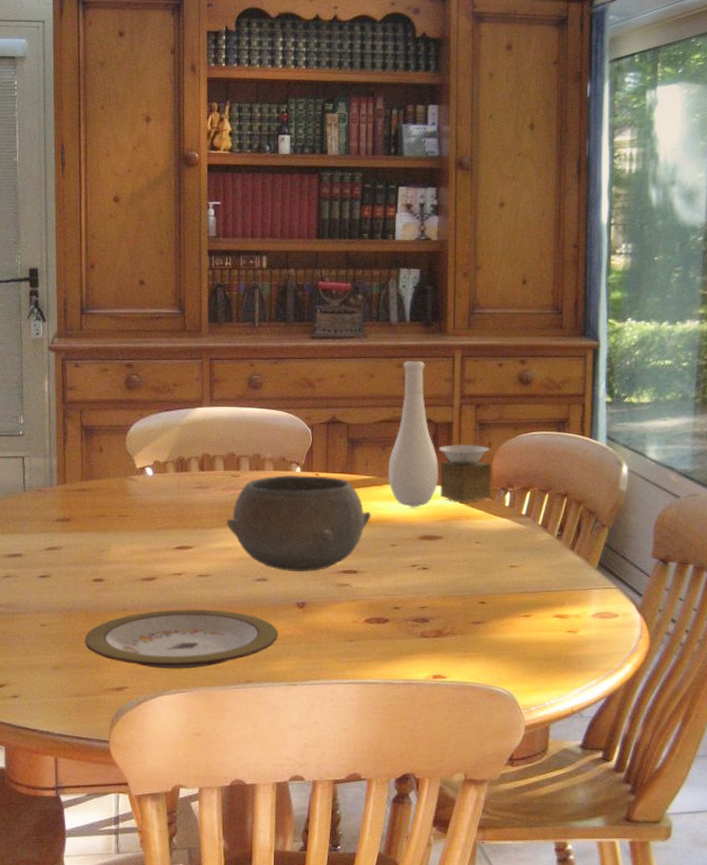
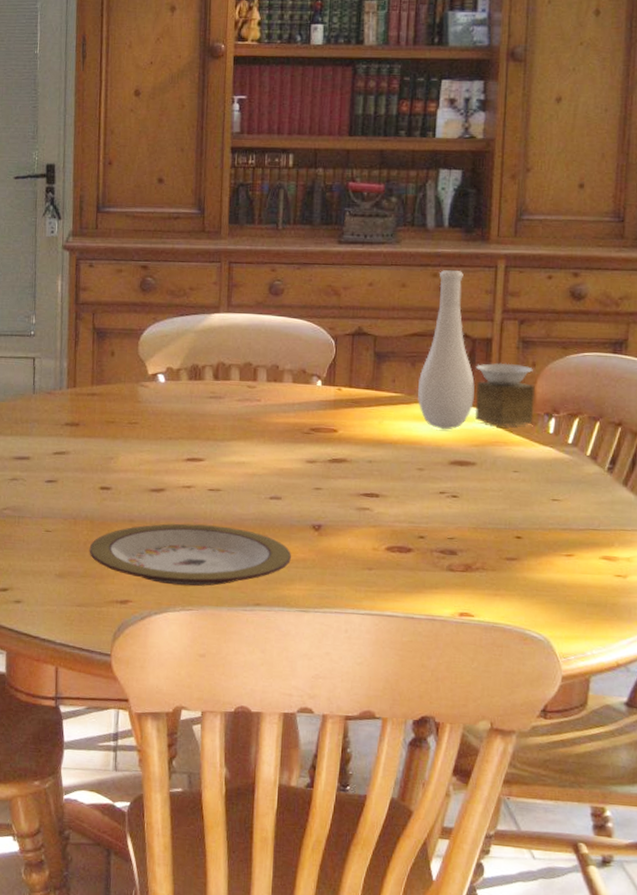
bowl: present [226,474,372,572] -> none [240,387,398,493]

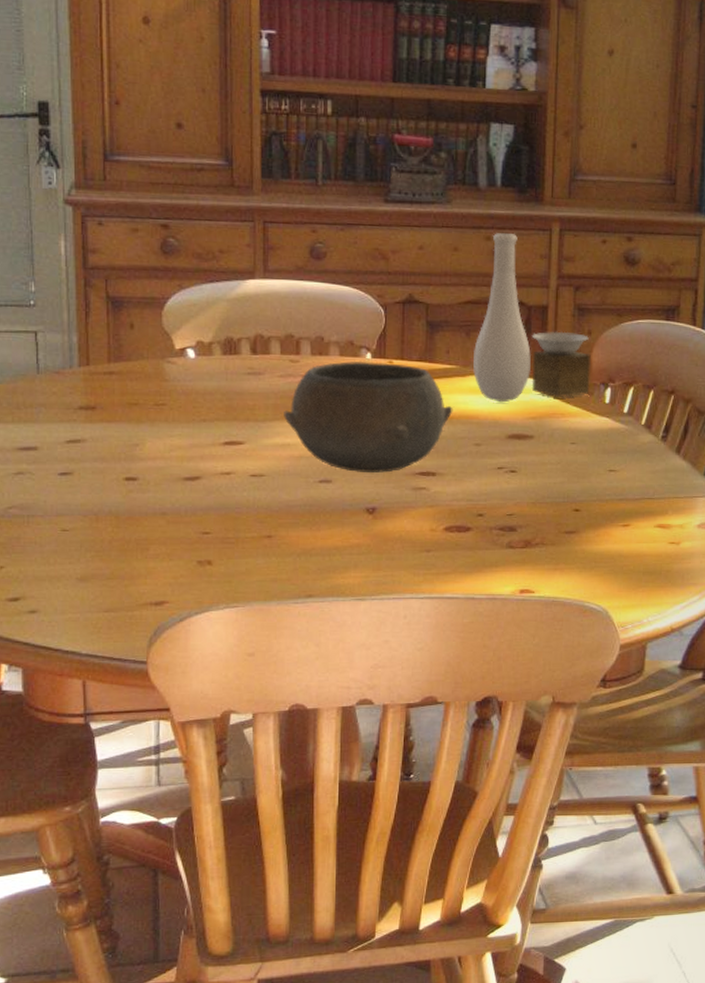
plate: present [89,523,292,587] -> none [115,514,345,582]
bowl: none [240,387,398,493] -> present [284,361,453,474]

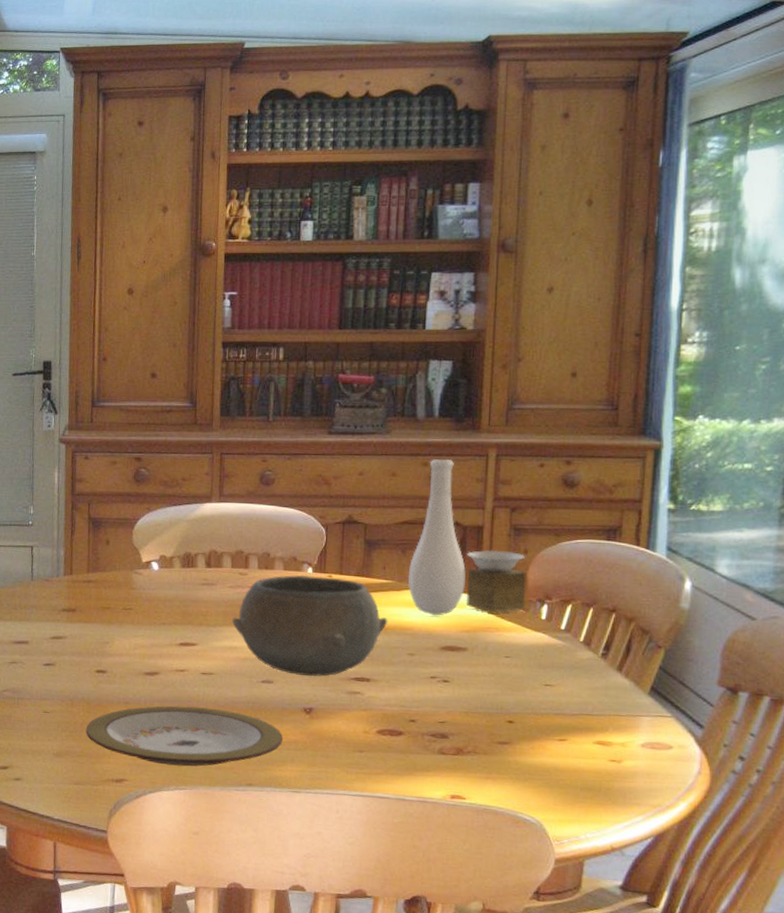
plate: none [115,514,345,582] -> present [85,706,284,767]

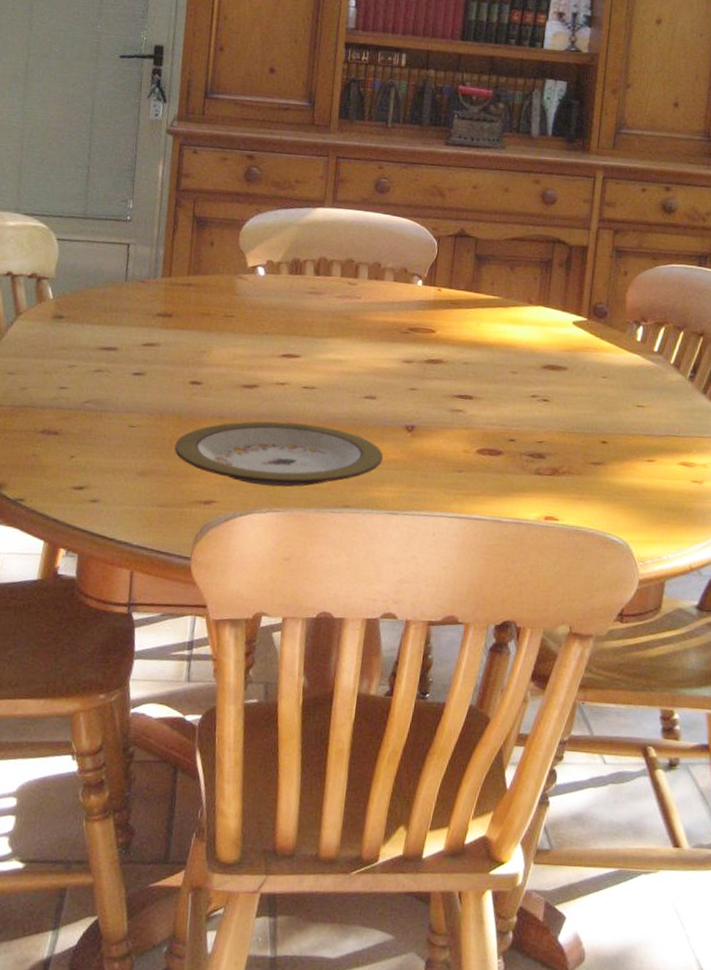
bowl: present [232,574,388,677] -> none [338,287,494,393]
vase: present [408,458,527,616] -> none [515,177,626,334]

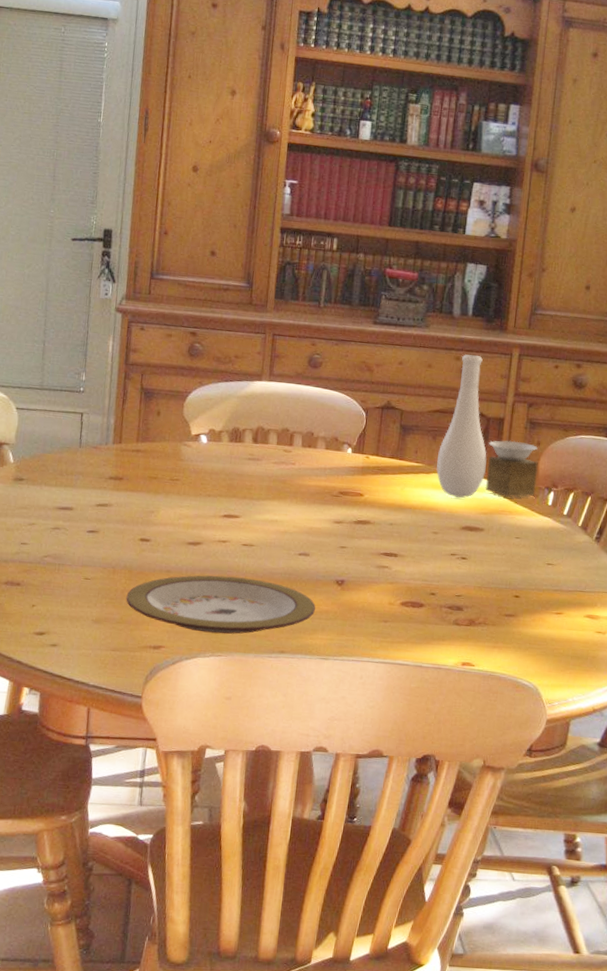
vase: none [515,177,626,334] -> present [436,354,538,498]

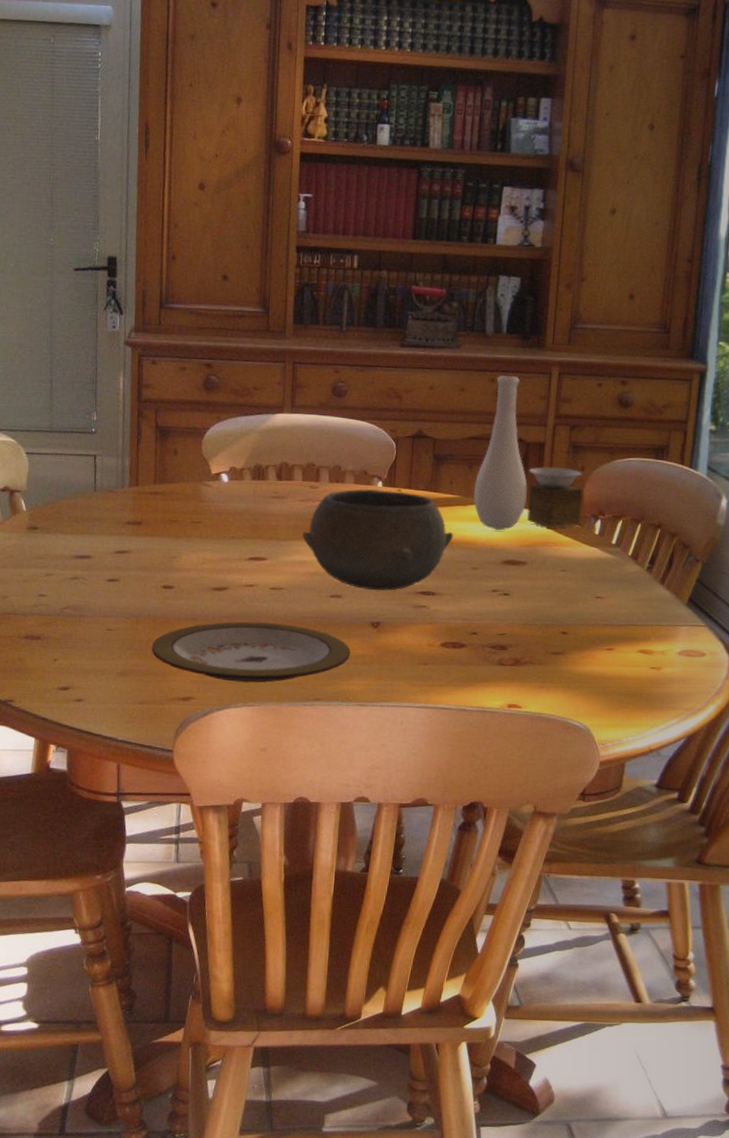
bowl: none [274,454,417,551] -> present [302,488,454,591]

